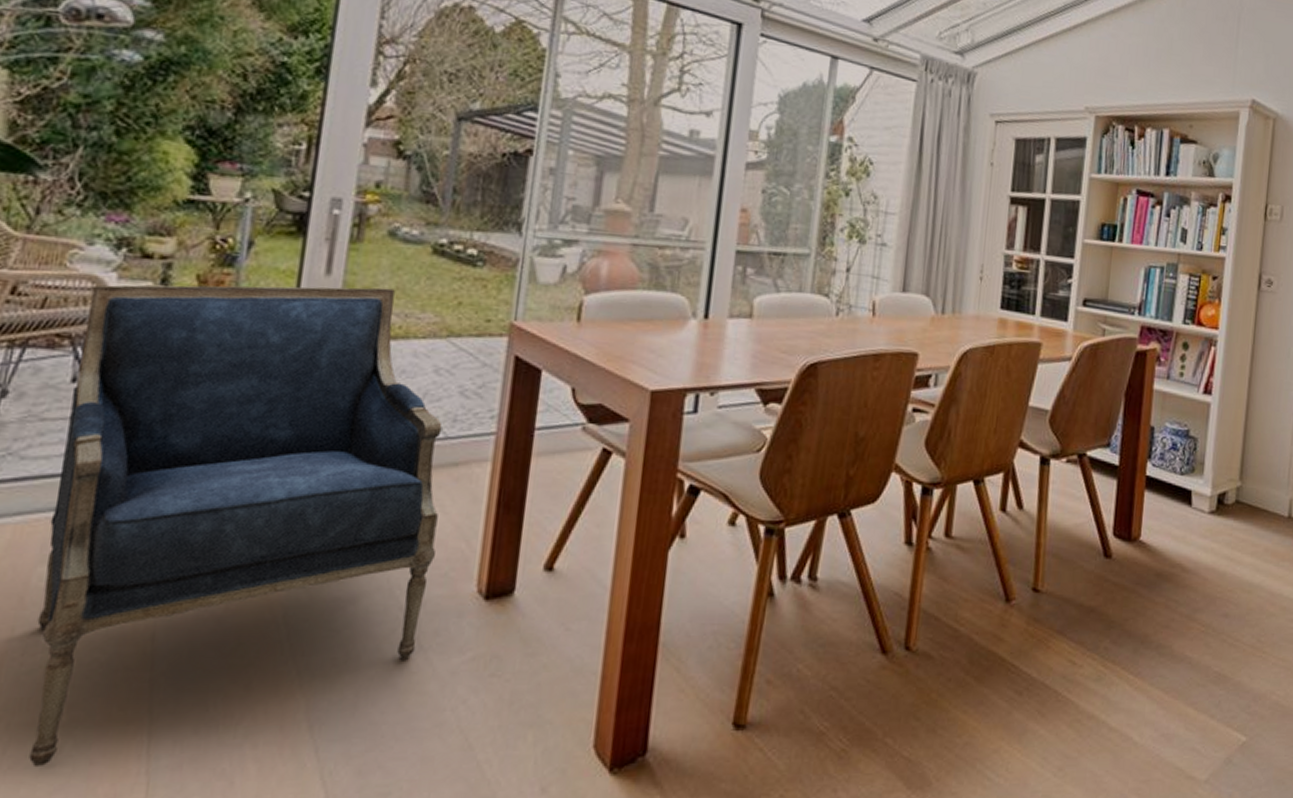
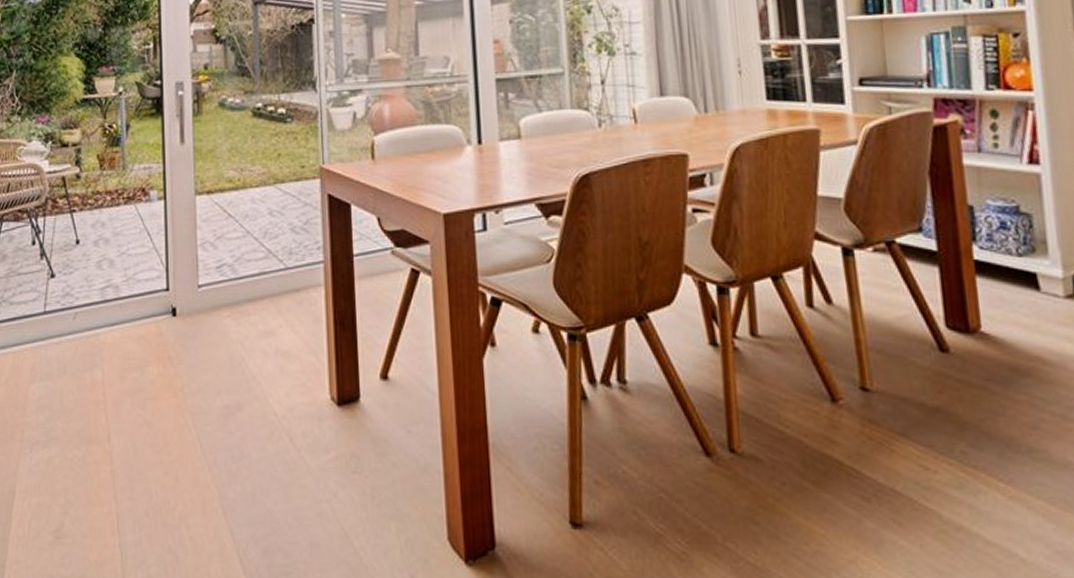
armchair: present [29,285,443,768] -> none [33,149,295,538]

